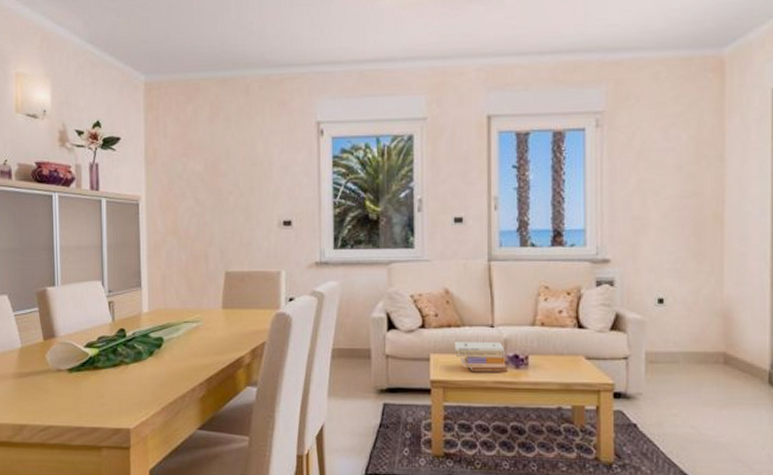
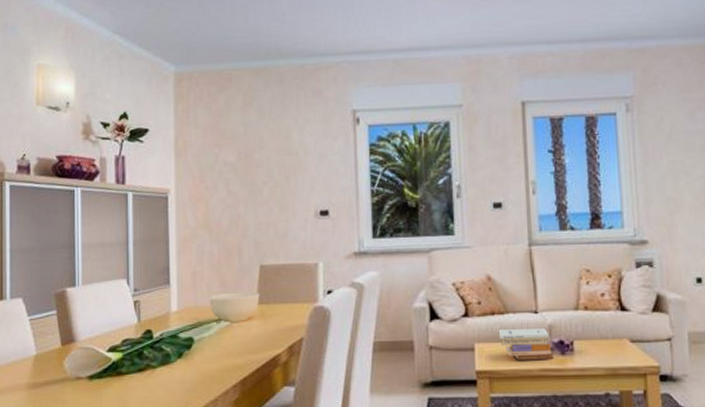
bowl: none [178,296,225,325] -> present [209,291,260,323]

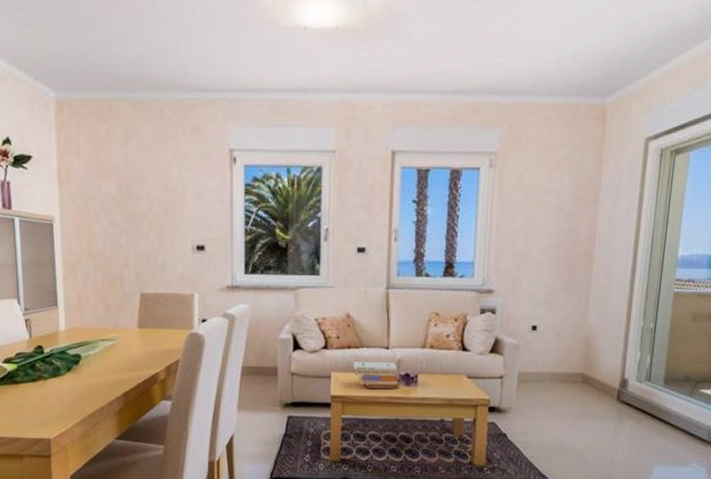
bowl: present [209,291,260,323] -> none [94,316,141,344]

